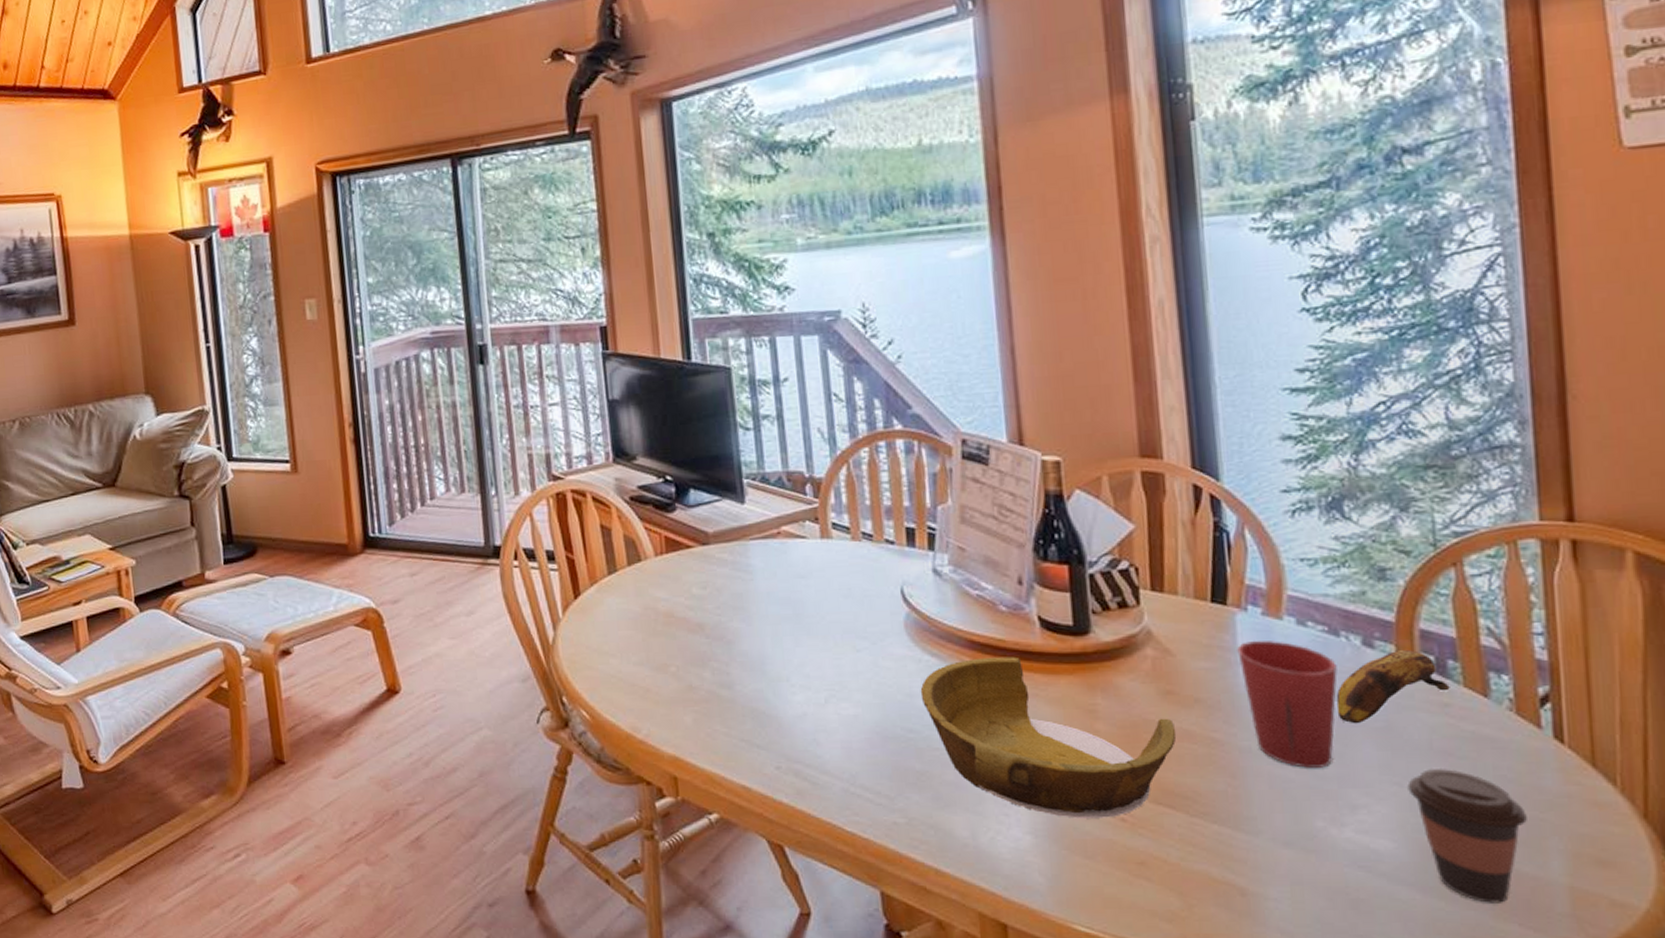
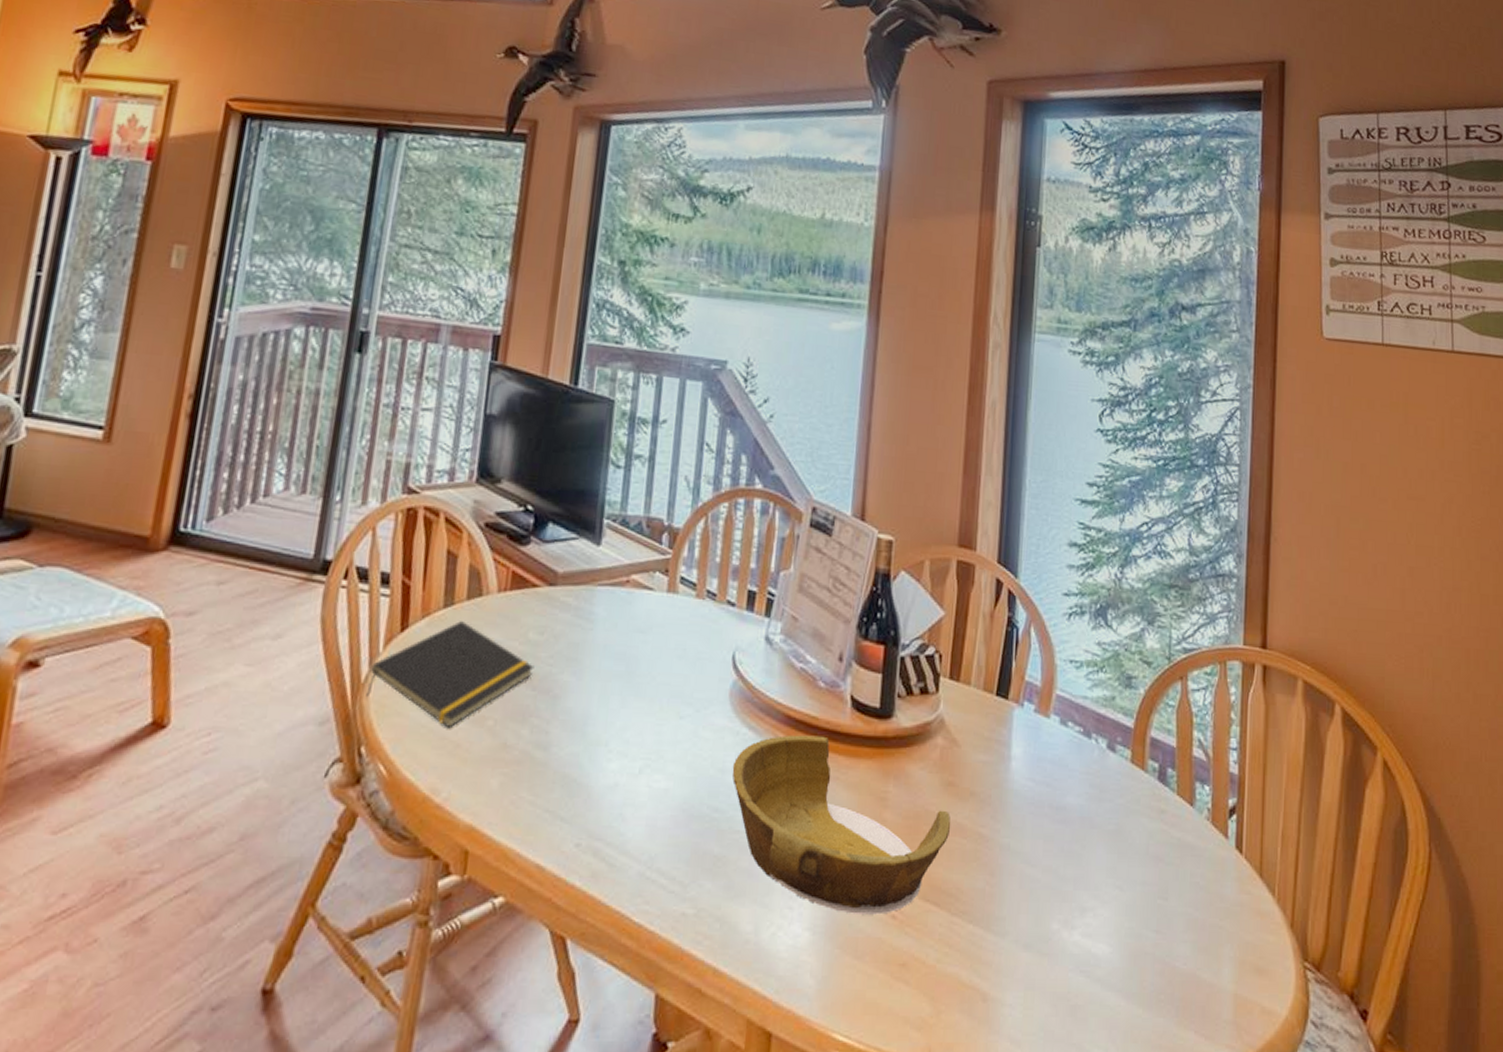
notepad: none [556,585,704,677] -> present [366,621,534,729]
cup: present [1237,640,1338,768] -> none [1010,736,1086,869]
banana: present [1336,650,1450,724] -> none [1081,756,1167,826]
coffee cup: present [1407,767,1527,903] -> none [1126,873,1210,1010]

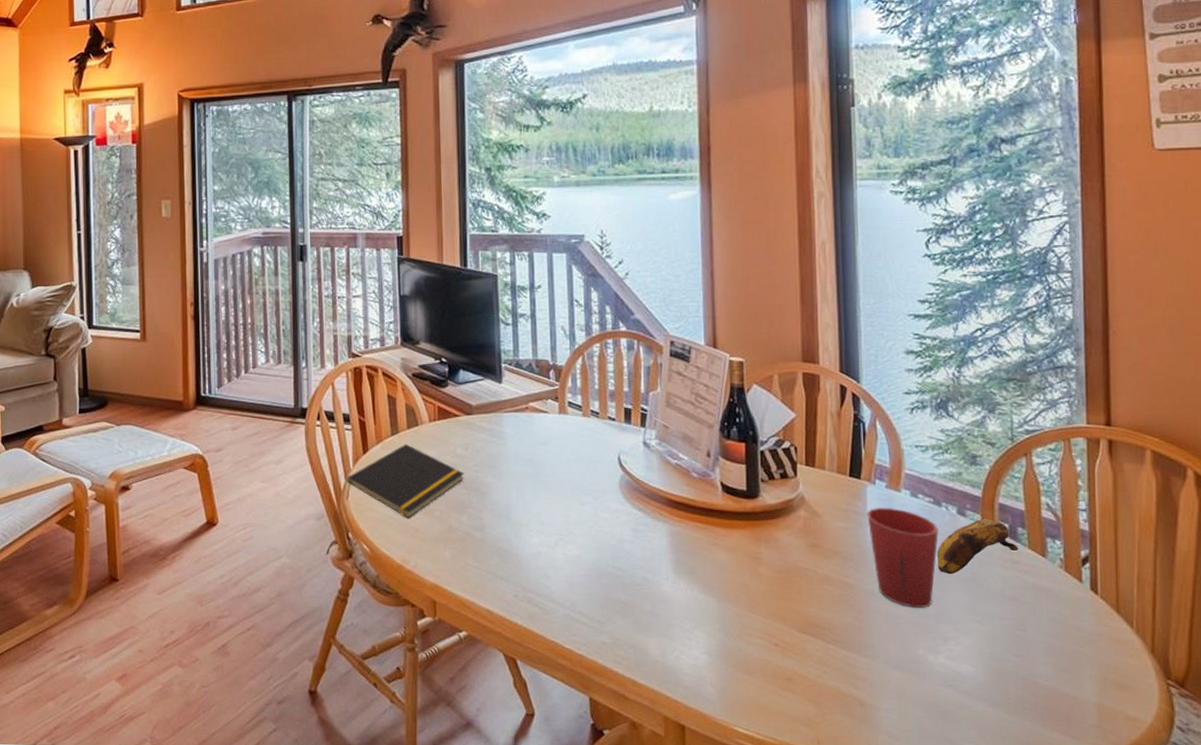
bowl: present [732,735,951,915] -> none [628,513,819,643]
cup: none [1010,736,1086,869] -> present [867,507,939,608]
banana: none [1081,756,1167,826] -> present [937,519,1019,575]

